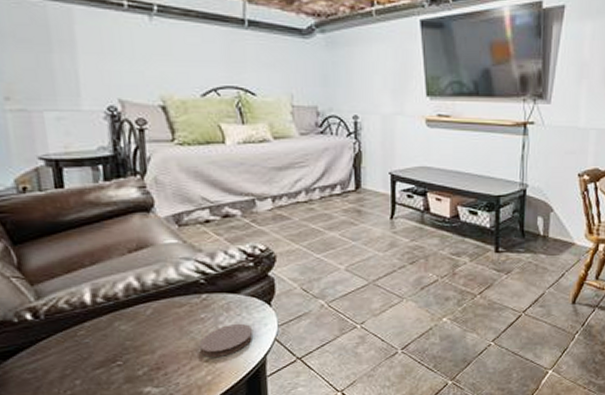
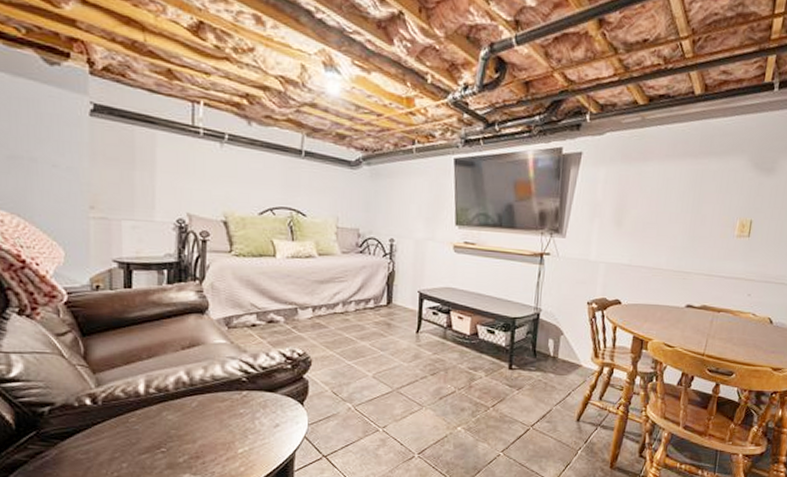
coaster: present [199,323,254,357] -> none [236,420,286,450]

